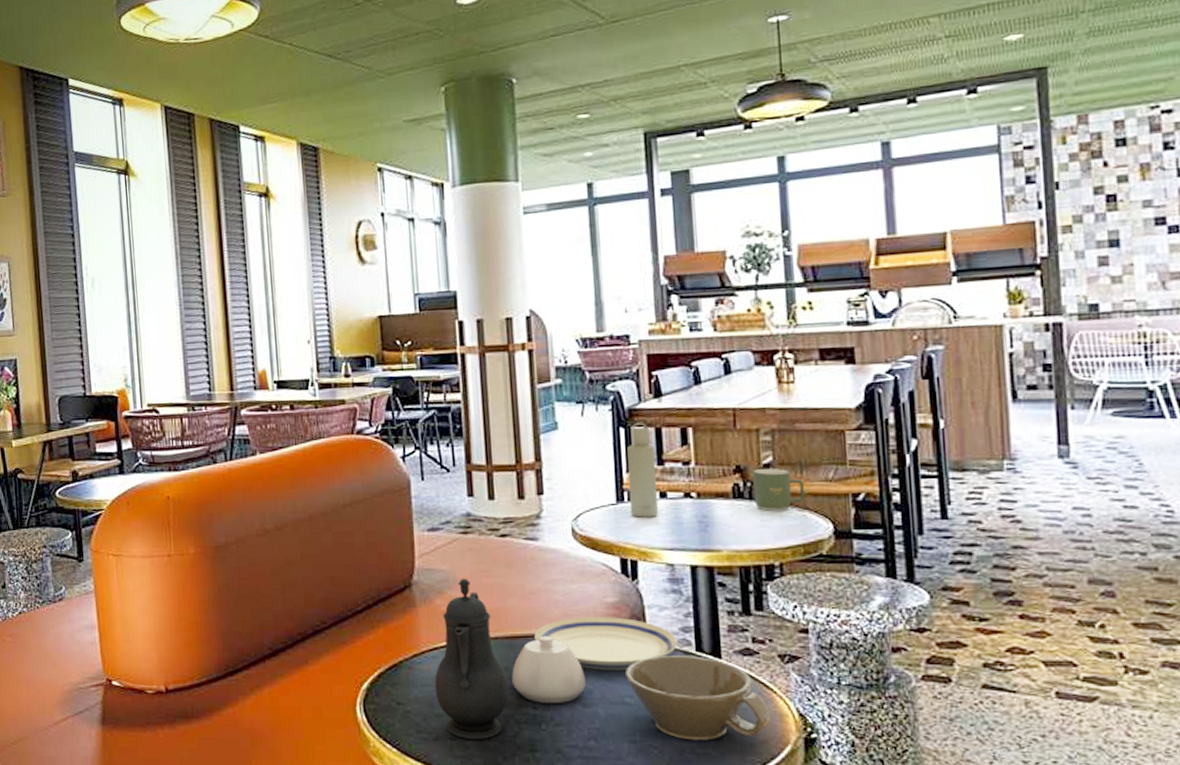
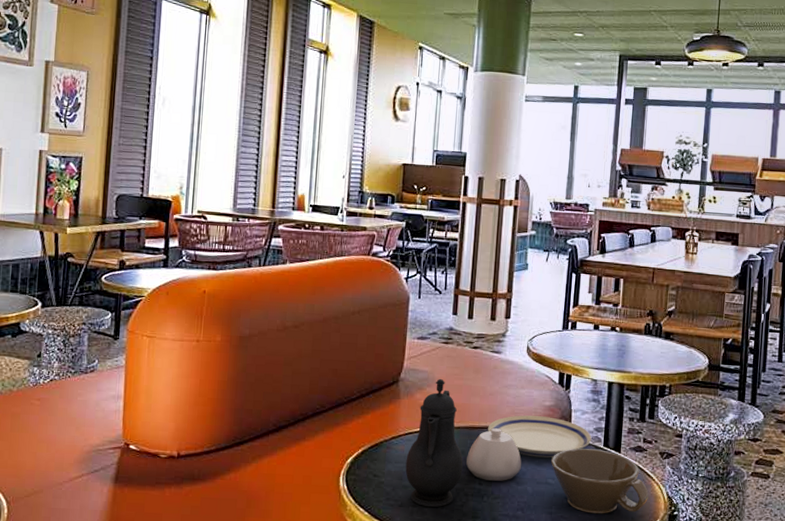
bottle: present [627,422,659,518] -> none [571,271,595,343]
mug: present [752,467,806,511] -> none [658,314,694,347]

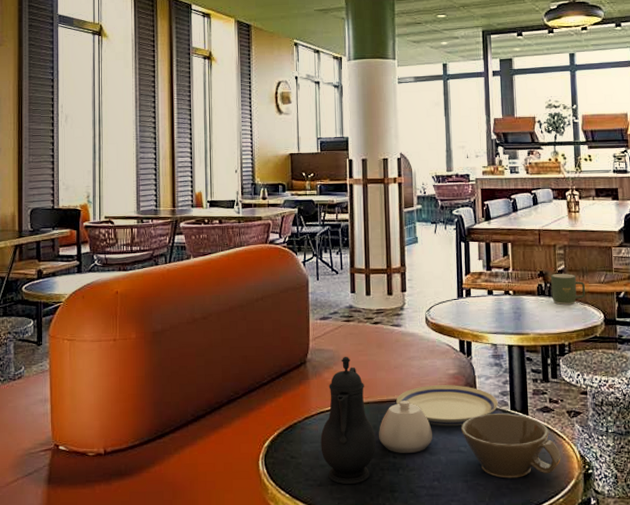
mug: none [658,314,694,347] -> present [551,273,586,305]

